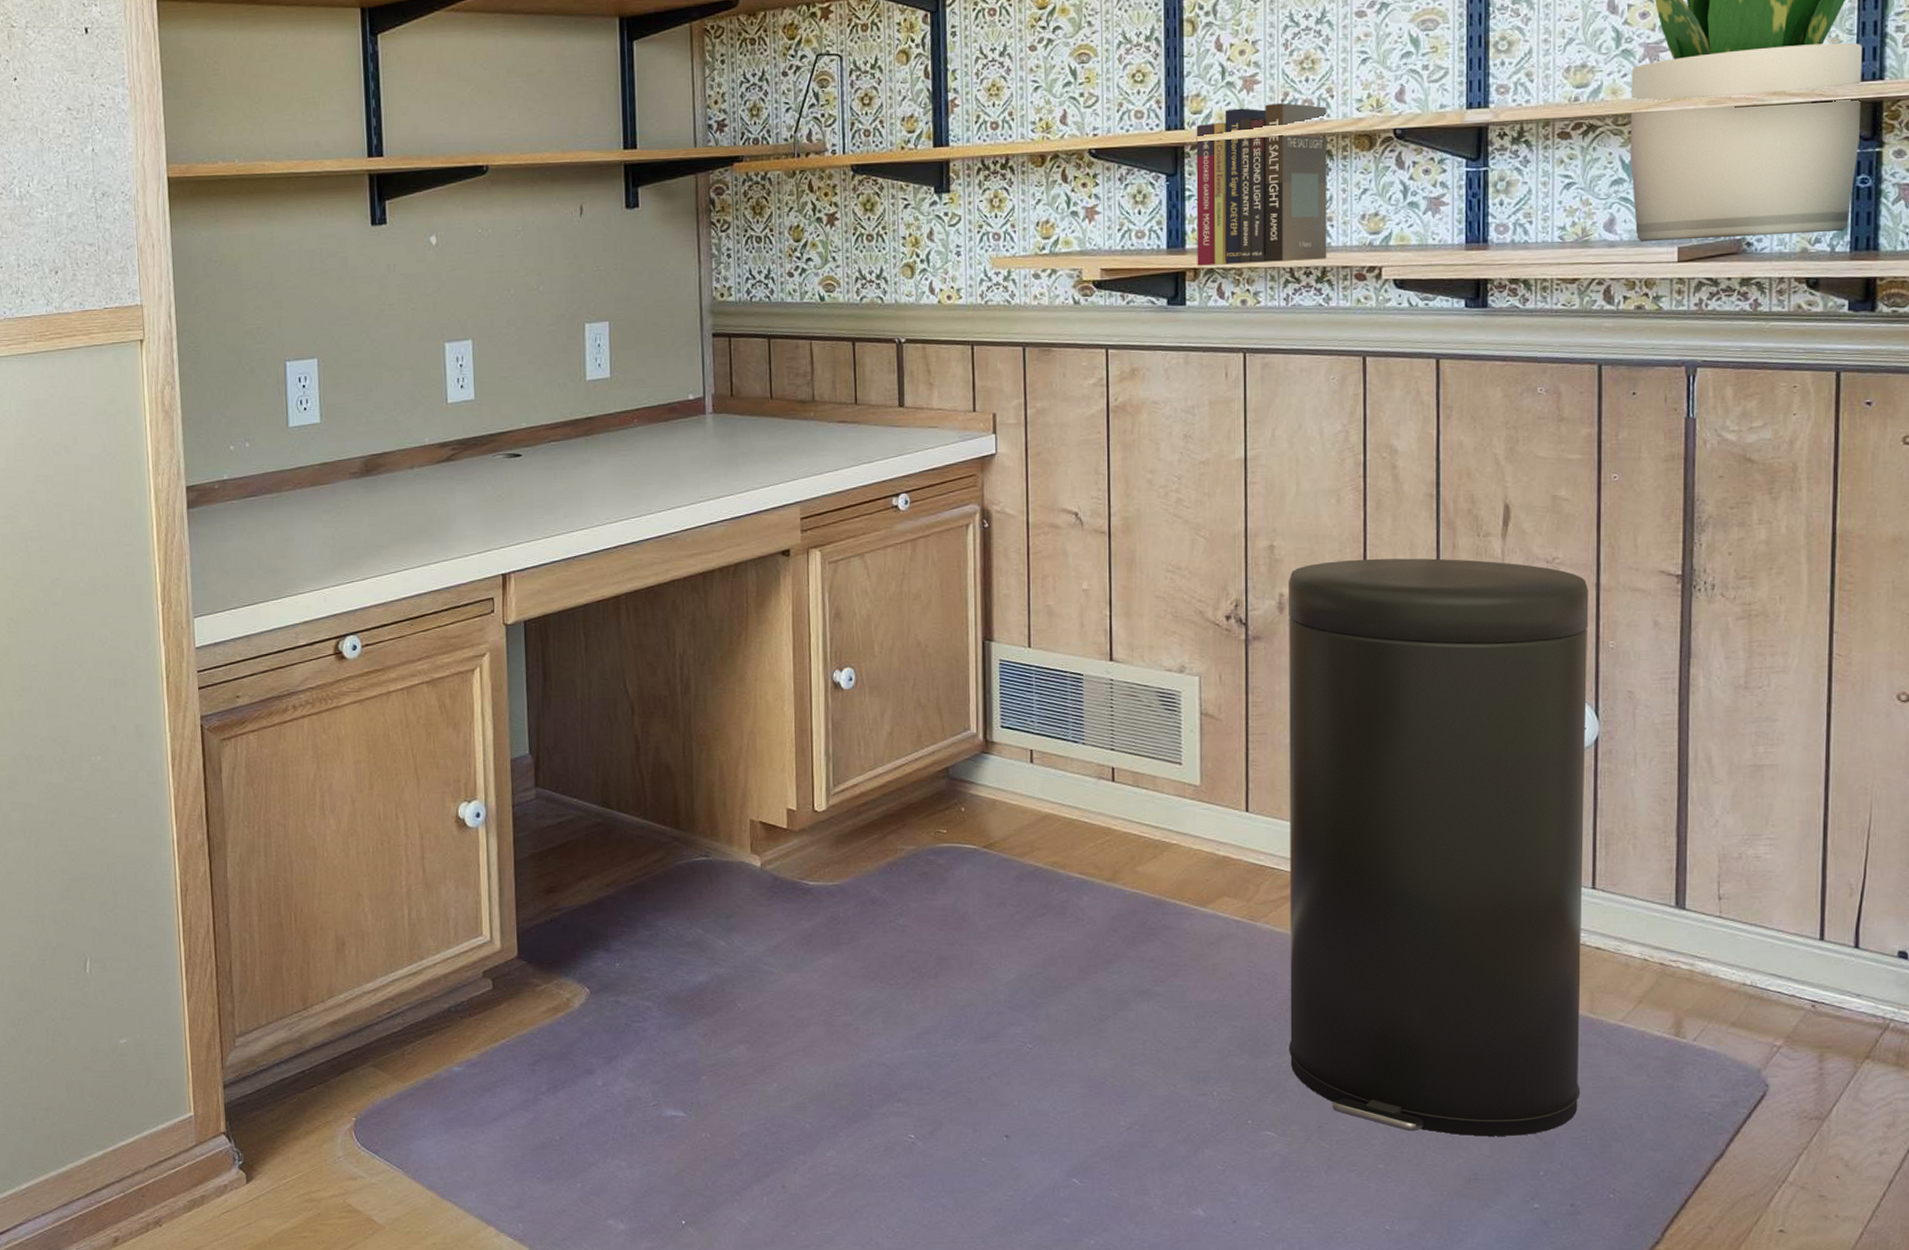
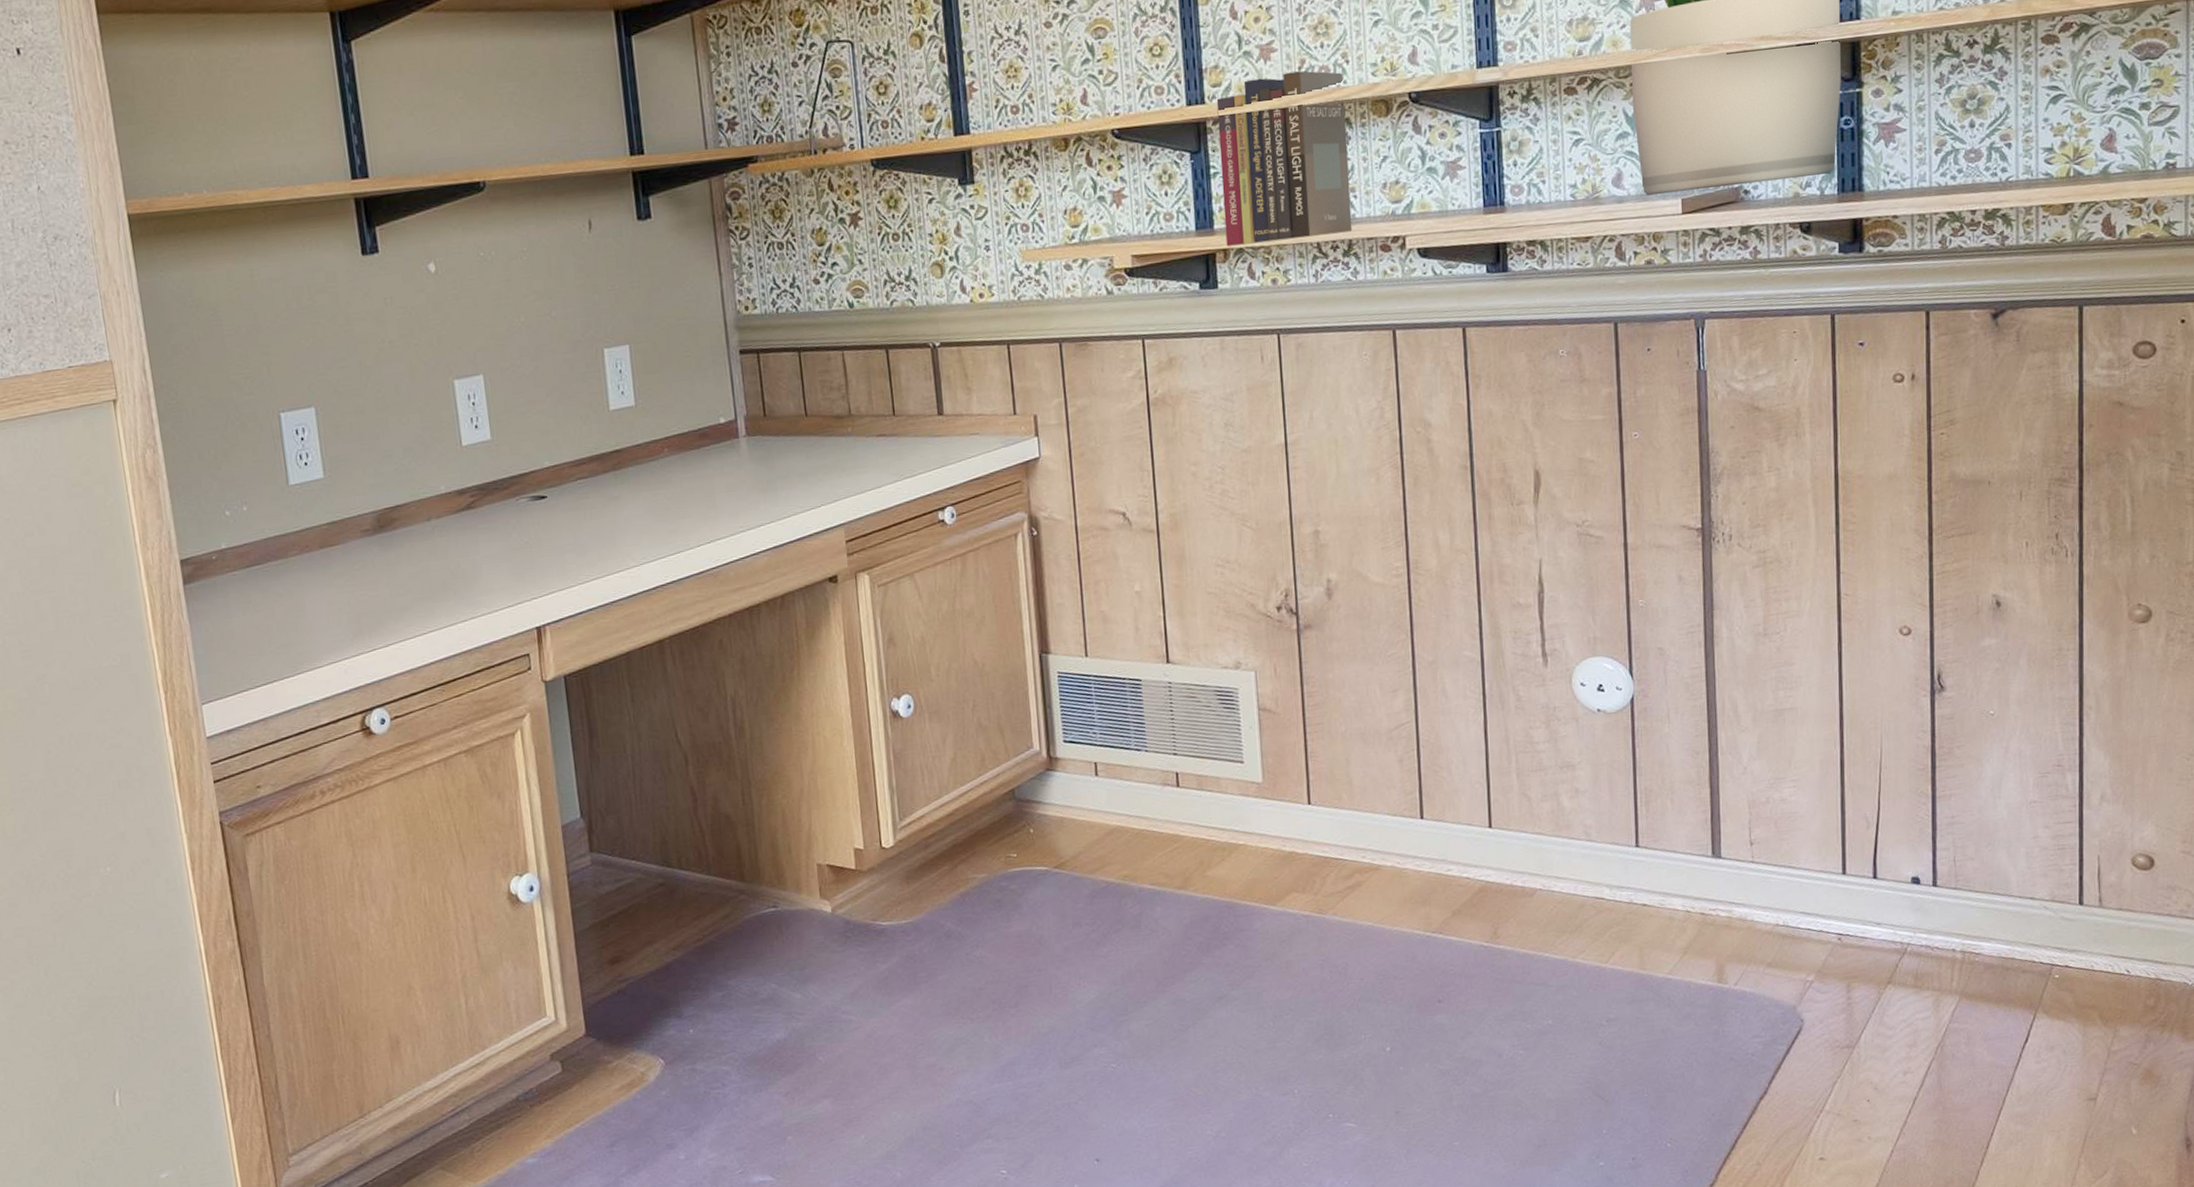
pedal bin: present [1288,558,1589,1136] -> none [1334,529,1636,1107]

